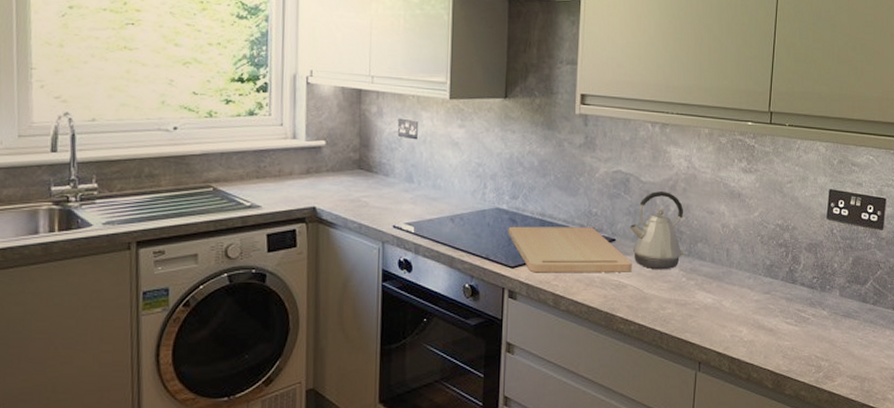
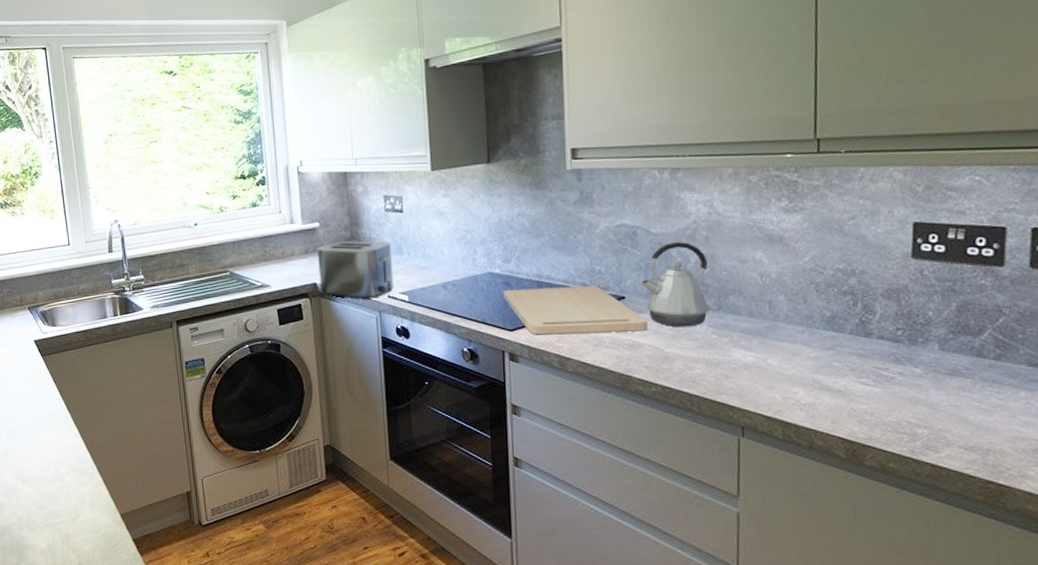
toaster: none [319,163,402,229] -> present [316,240,394,300]

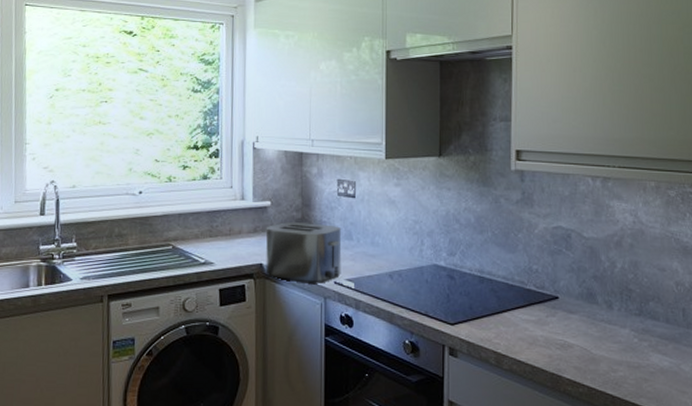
cutting board: present [503,286,648,335] -> none [446,283,578,332]
kettle: present [640,242,711,327] -> none [573,247,634,330]

